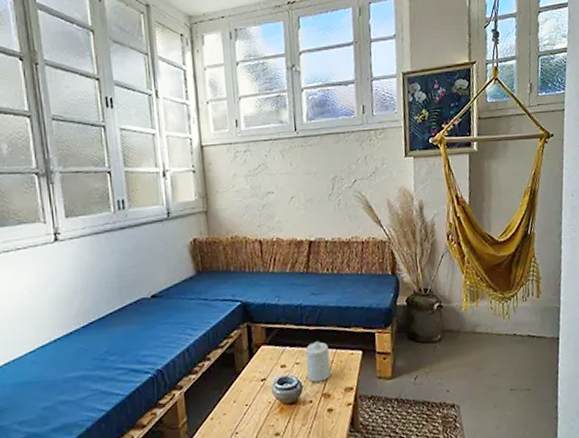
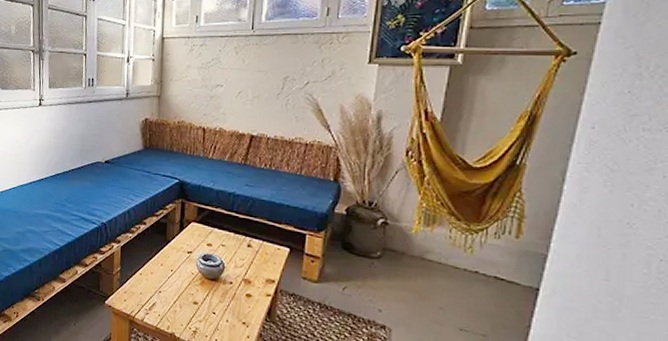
candle: present [306,341,331,383] -> none [230,229,255,268]

